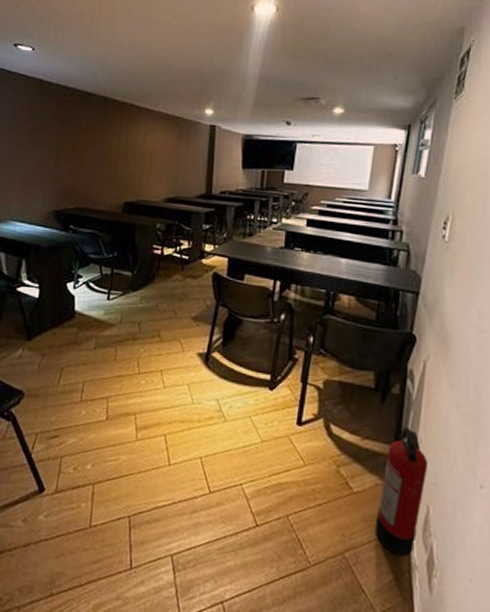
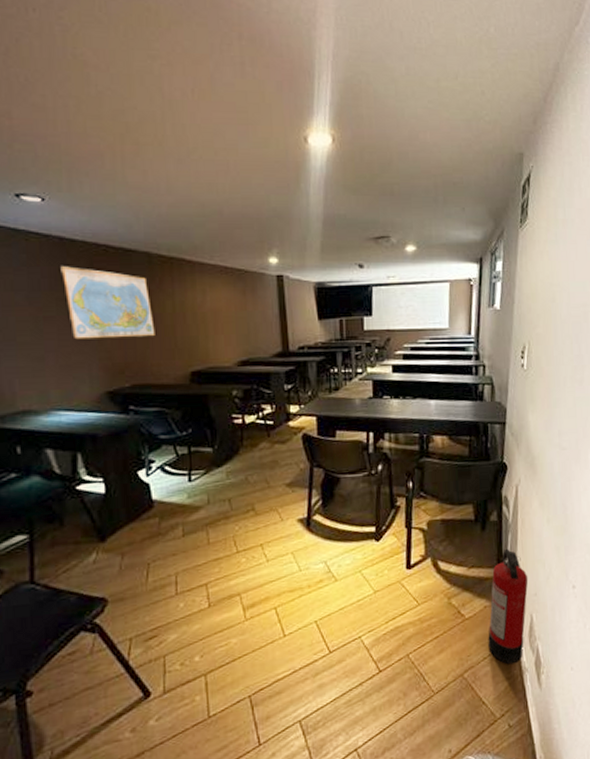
world map: none [36,103,101,168] -> present [60,266,155,340]

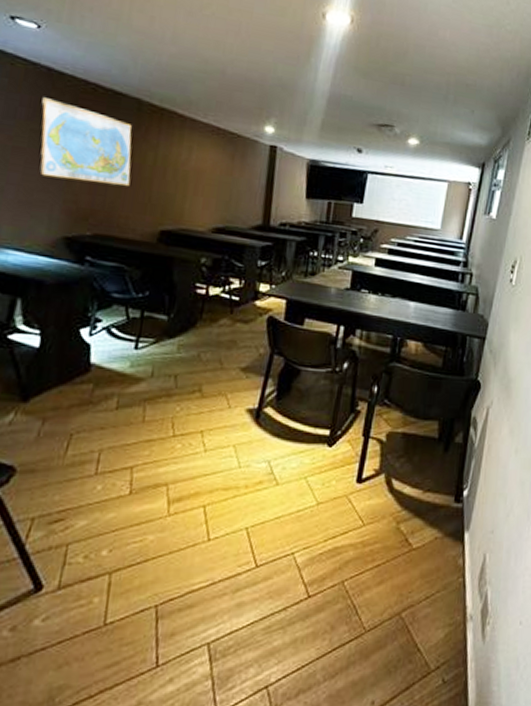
fire extinguisher: present [488,548,529,665] -> none [433,475,487,609]

